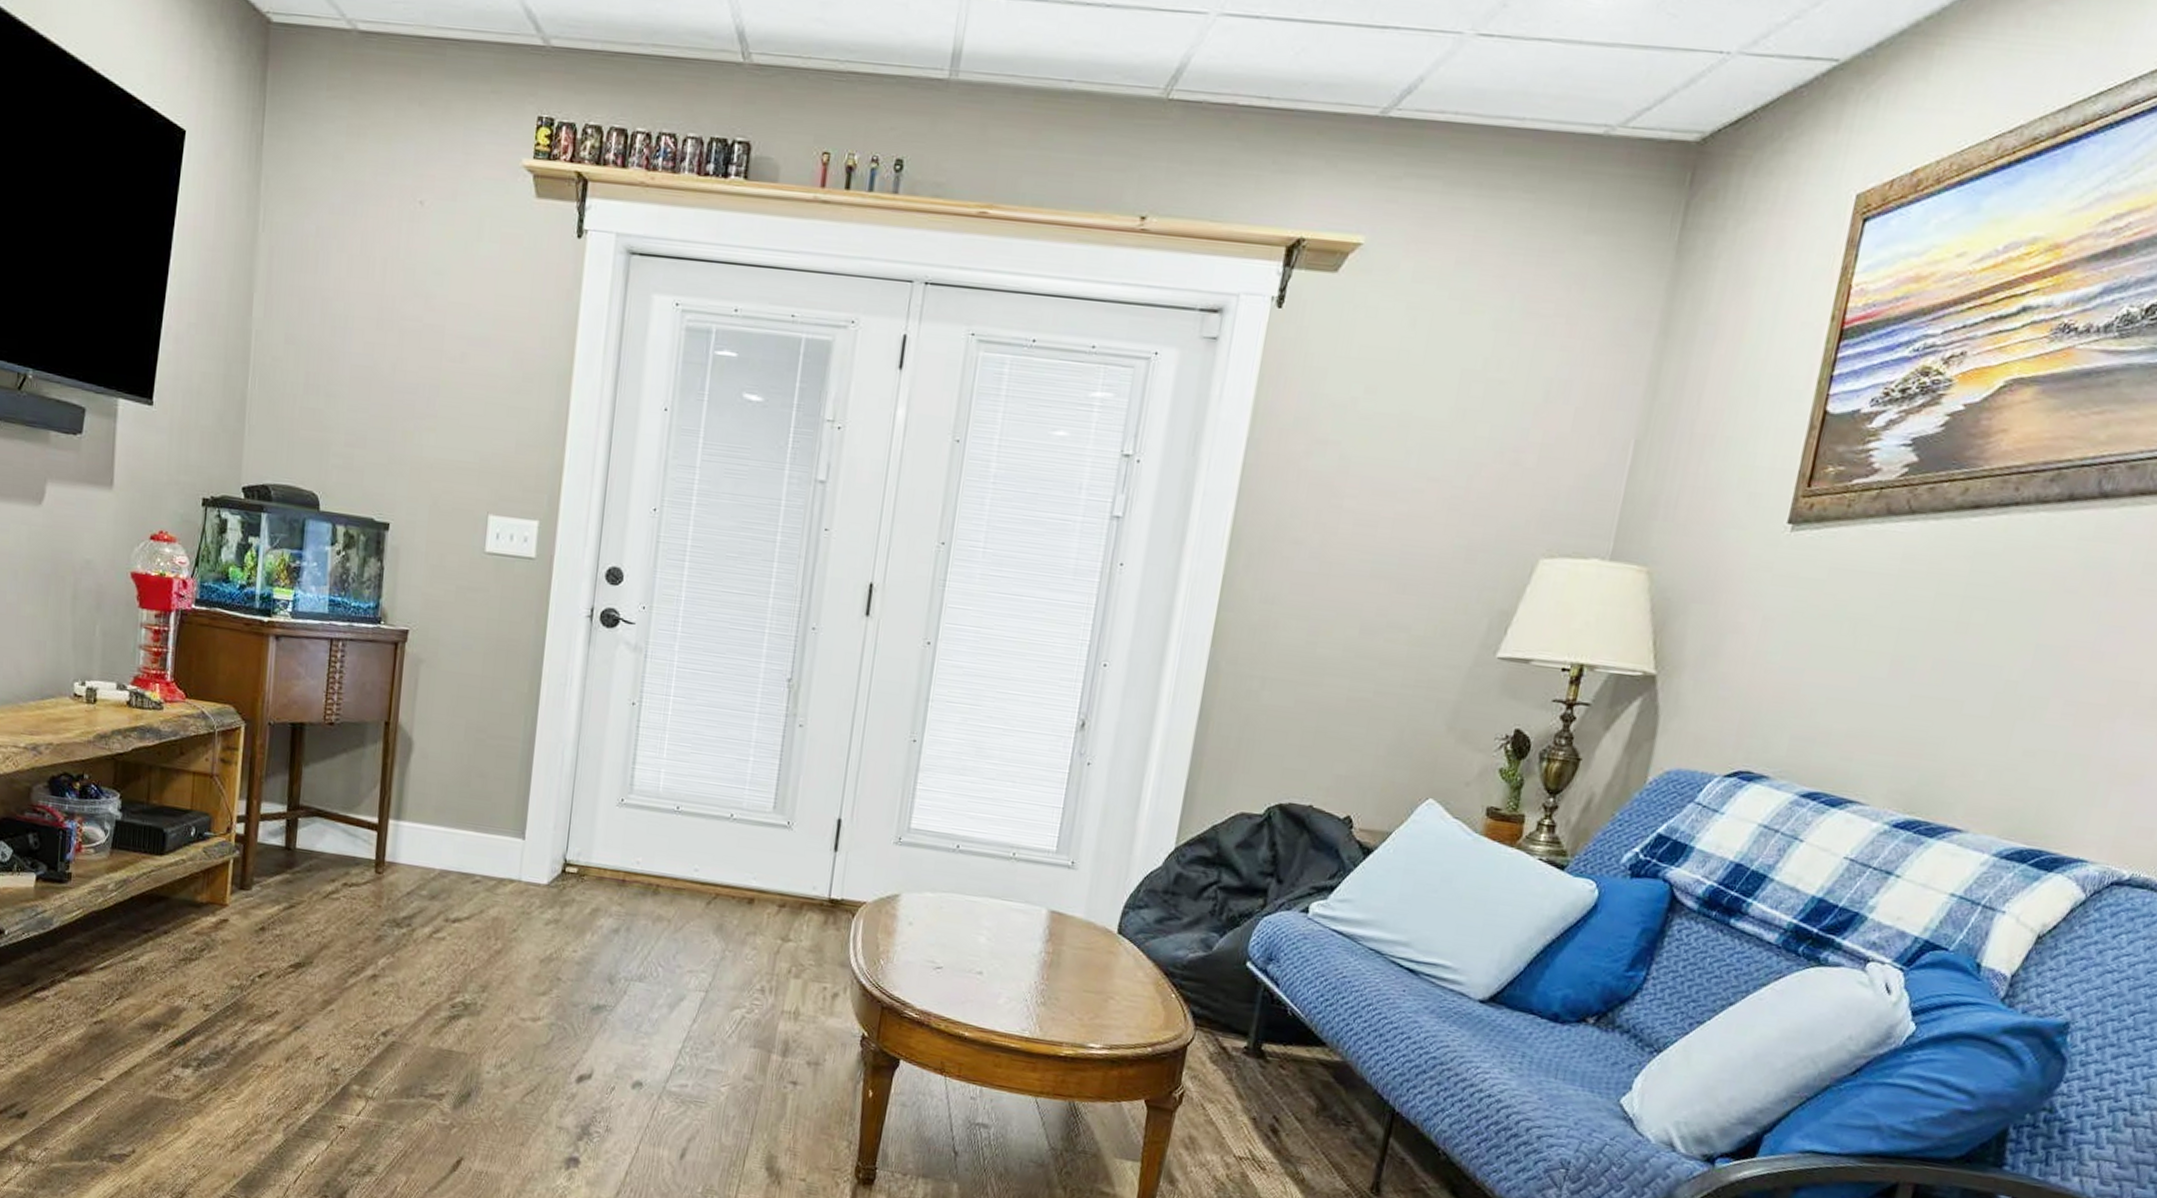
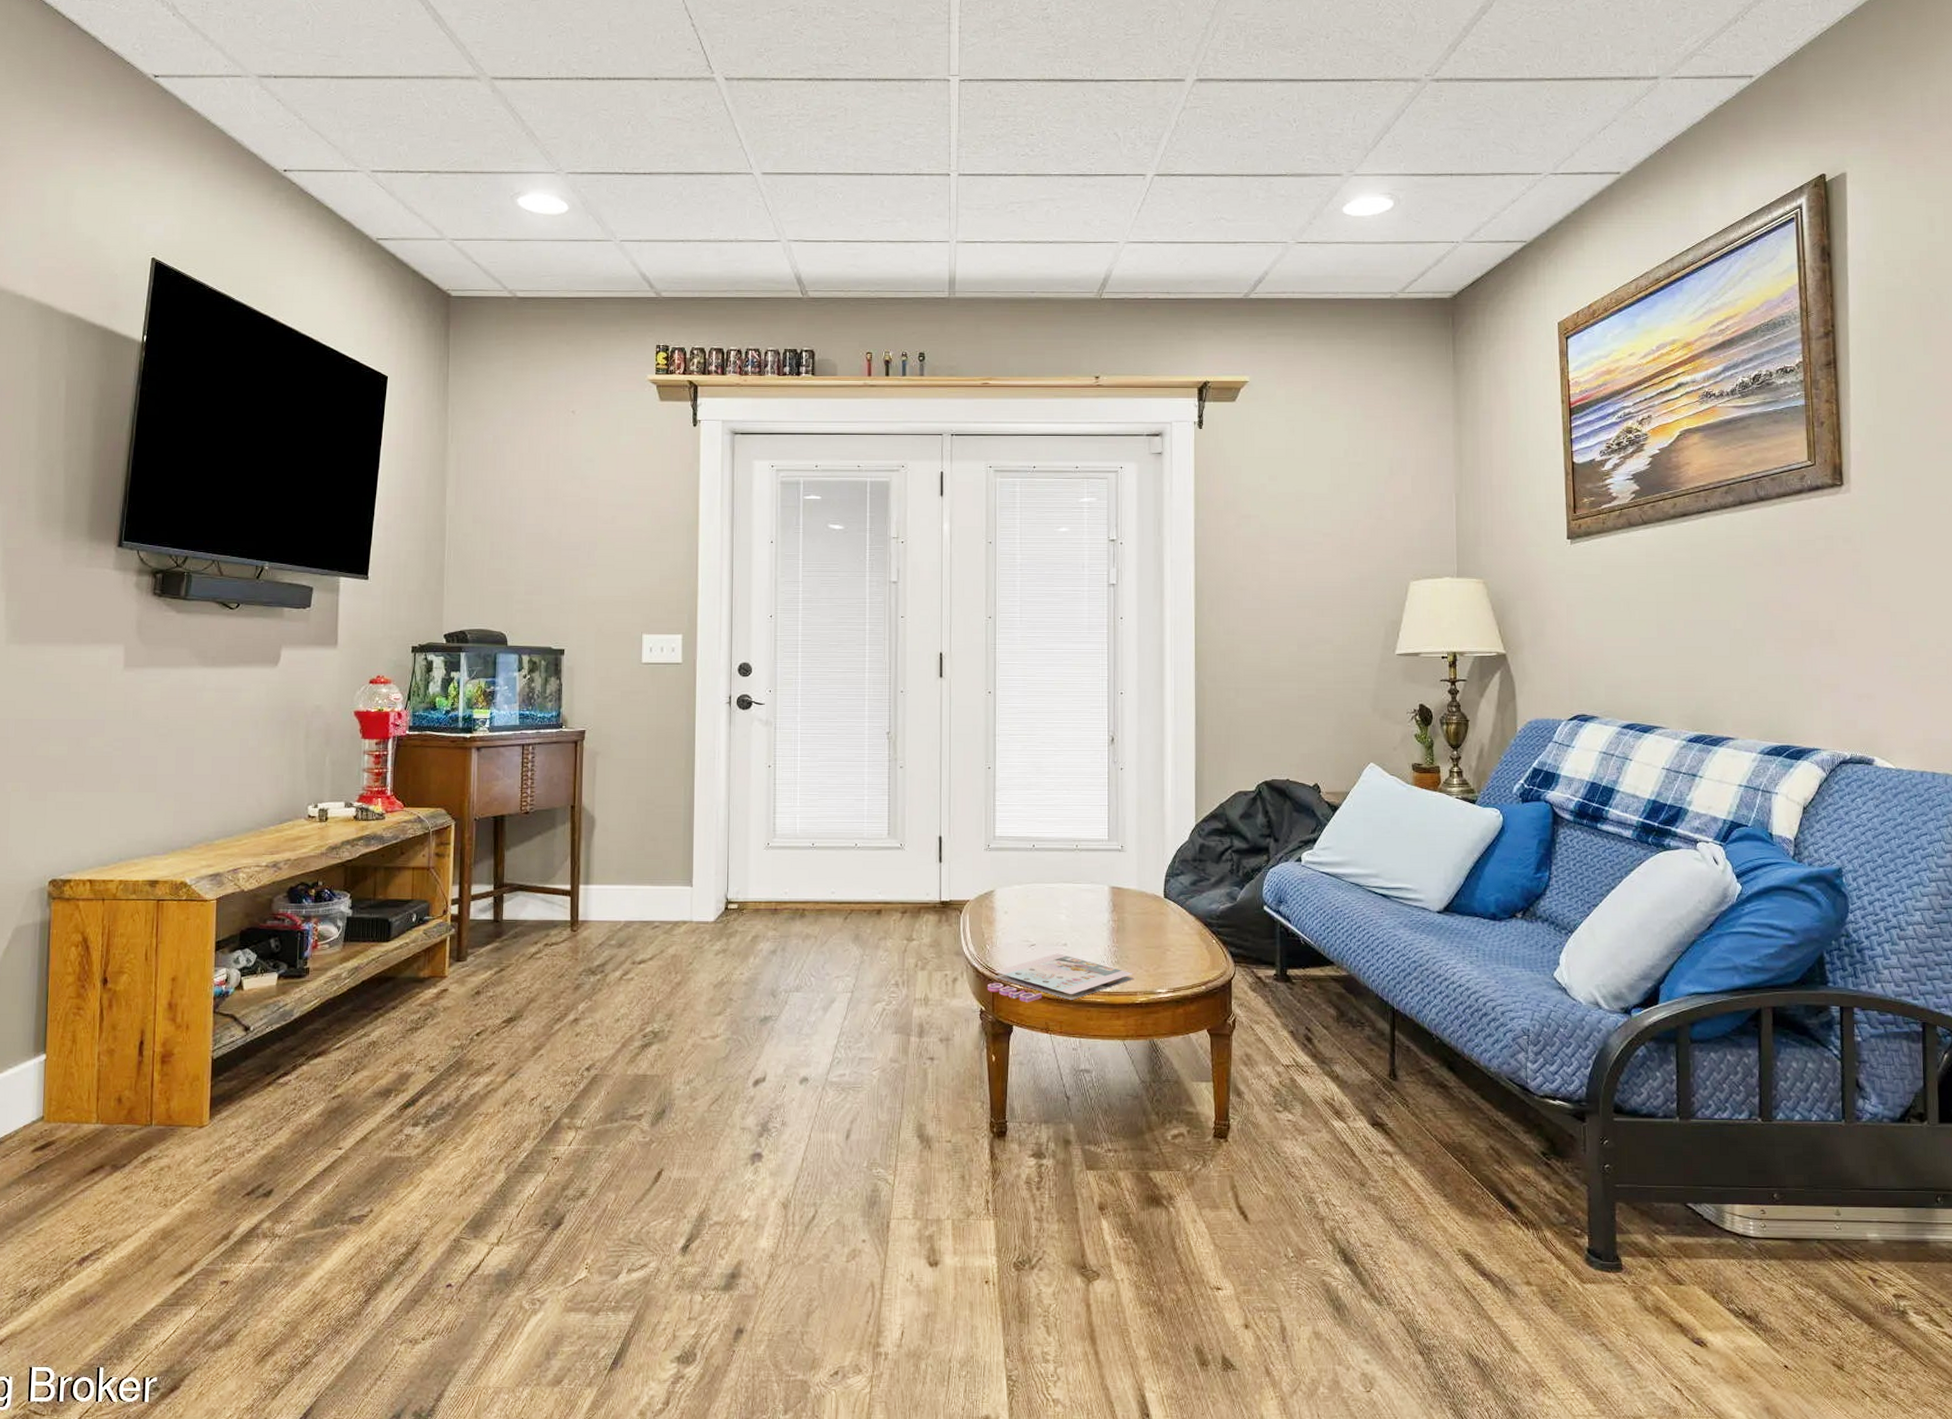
magazine: none [873,981,1062,1041] -> present [987,953,1133,1003]

